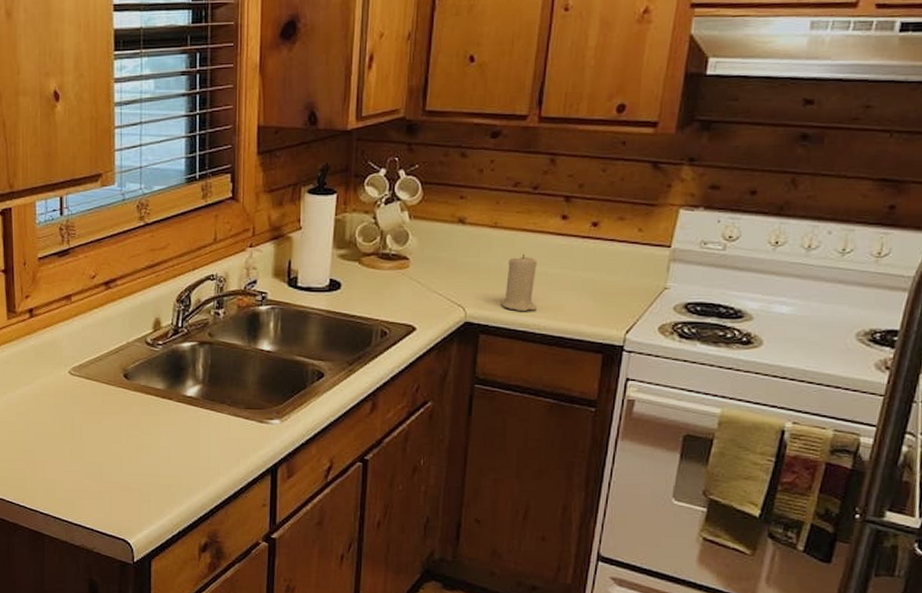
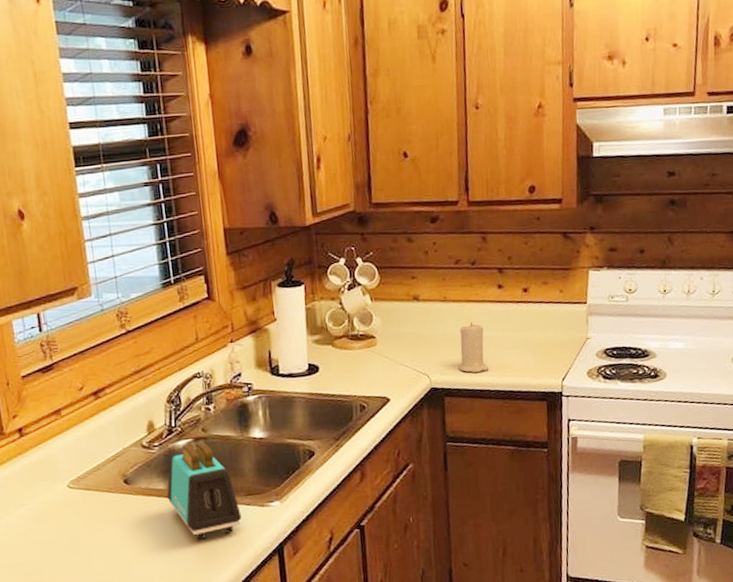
toaster: none [164,346,238,447] -> present [166,441,242,540]

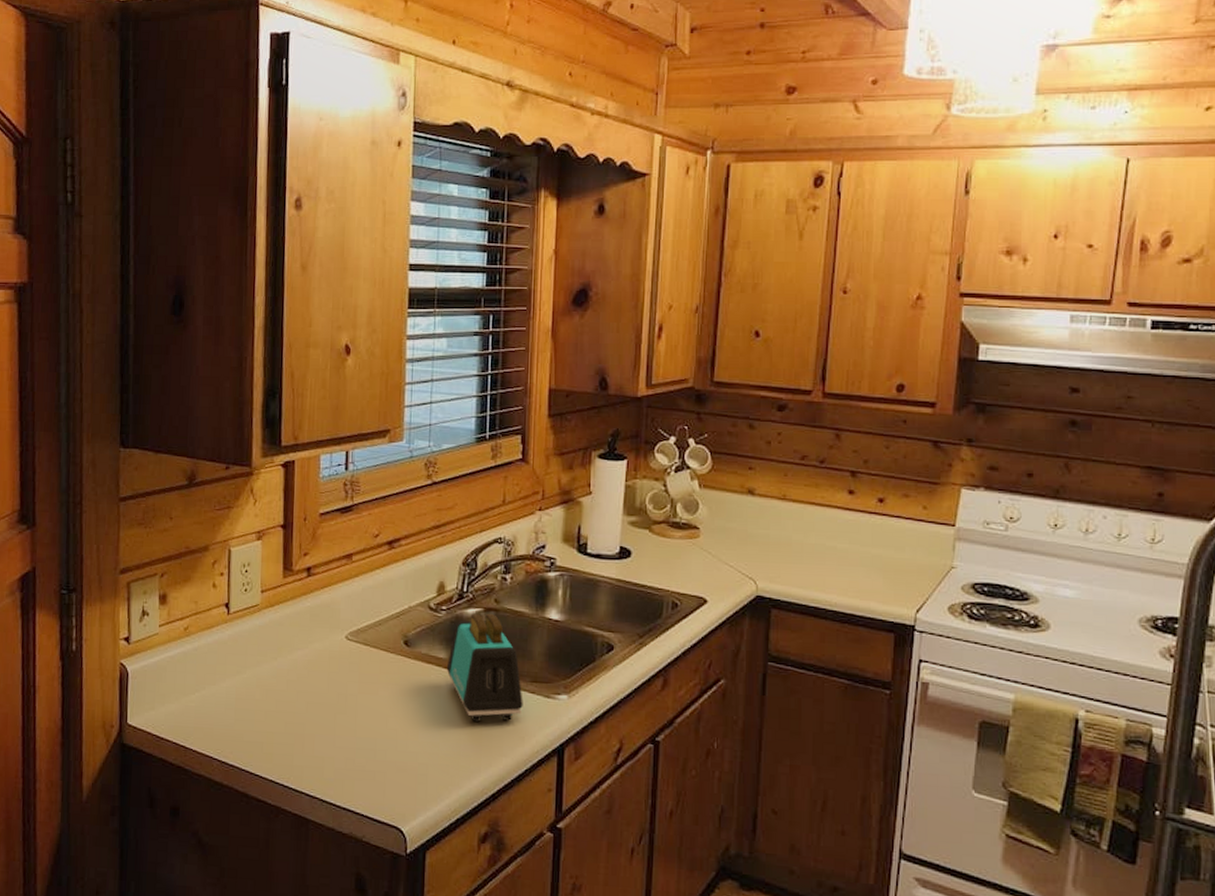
candle: present [458,322,489,373] -> none [792,528,828,587]

